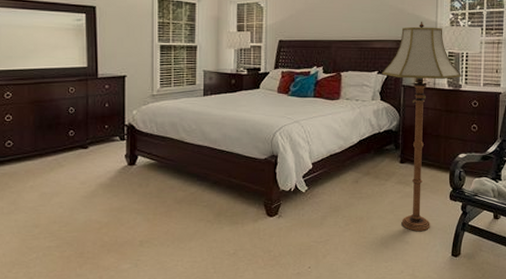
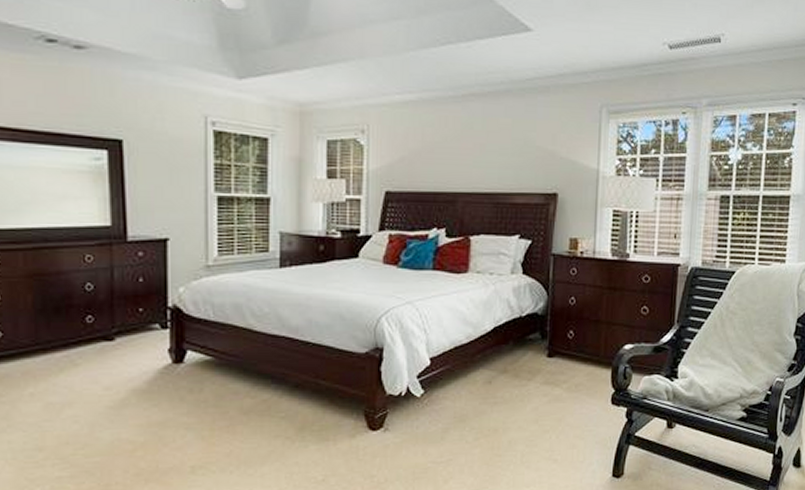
floor lamp: present [382,21,461,231] -> none [525,168,629,446]

